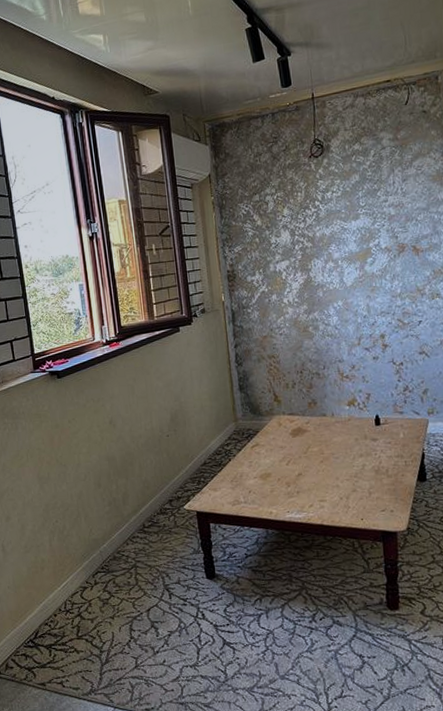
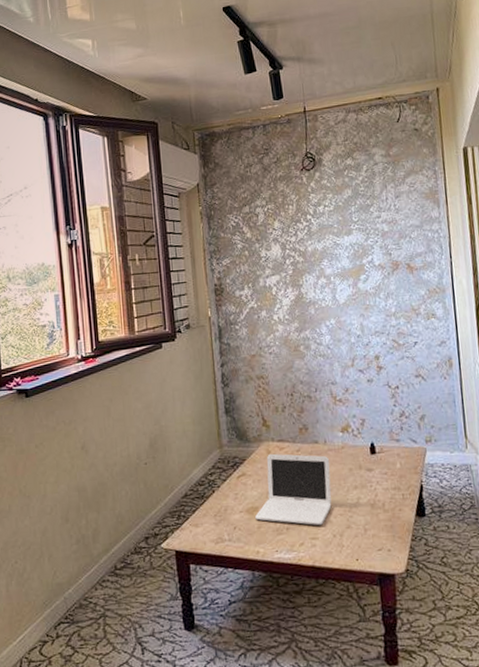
laptop: none [268,426,339,489] -> present [255,453,332,525]

